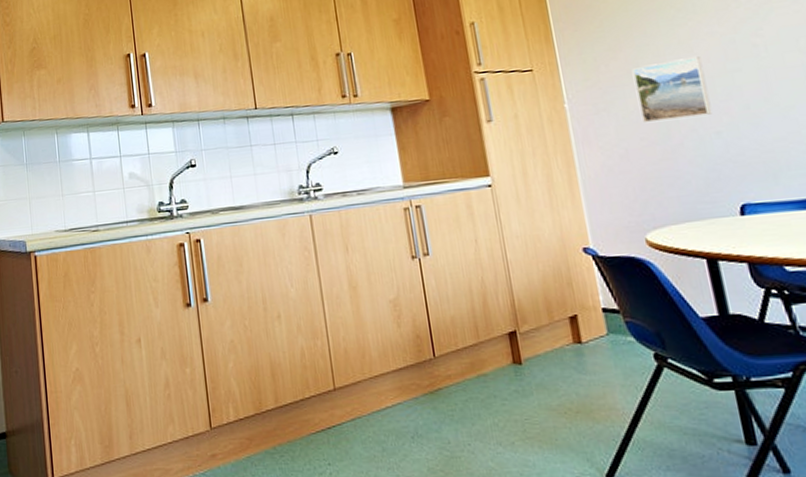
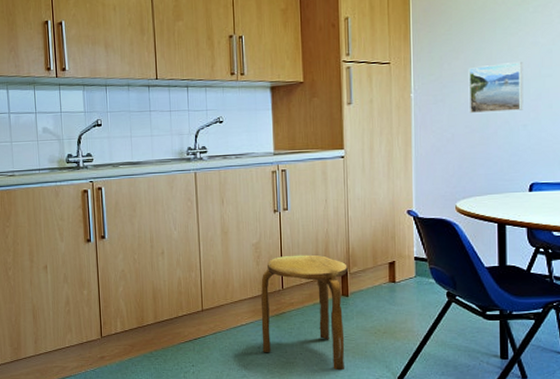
stool: none [405,311,530,467] -> present [261,254,349,371]

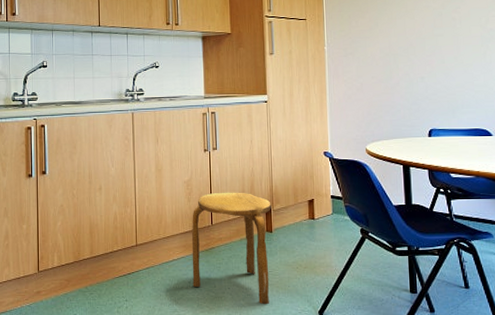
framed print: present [468,62,523,114] -> none [373,23,421,66]

